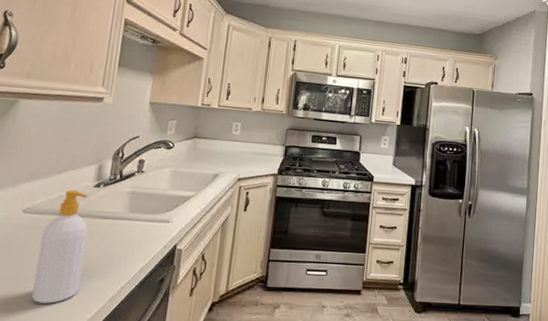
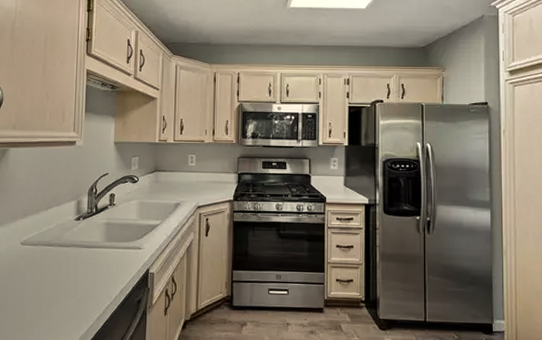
soap bottle: present [32,189,88,304] -> none [35,223,73,322]

